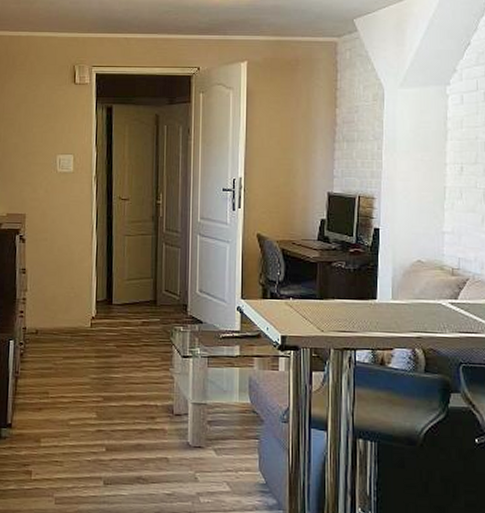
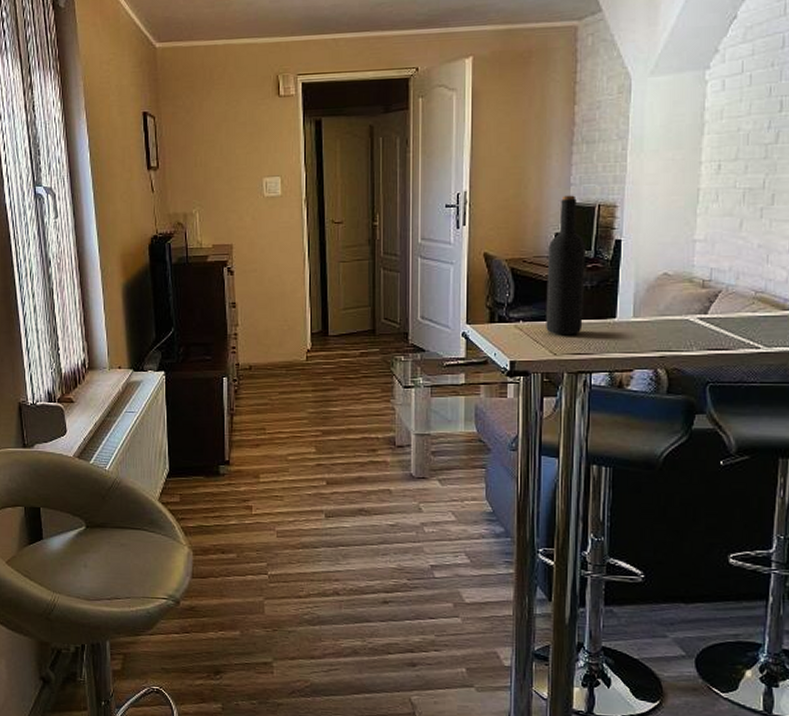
wine bottle: none [314,186,348,313] -> present [546,195,585,334]

